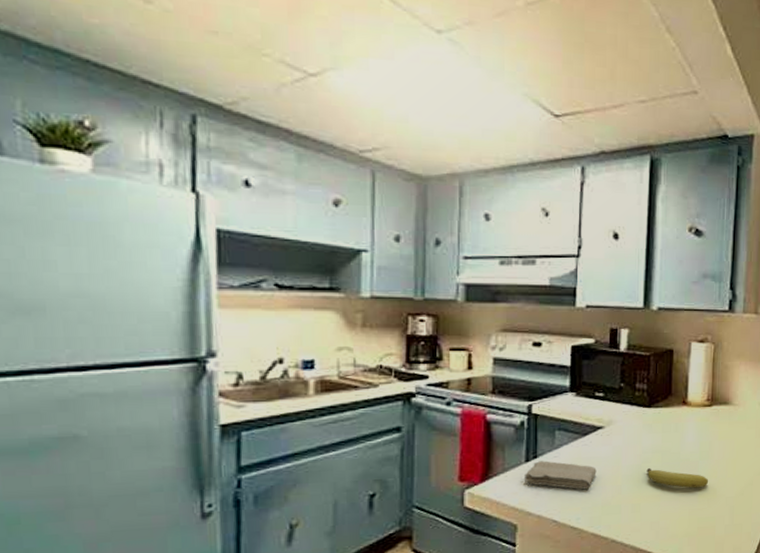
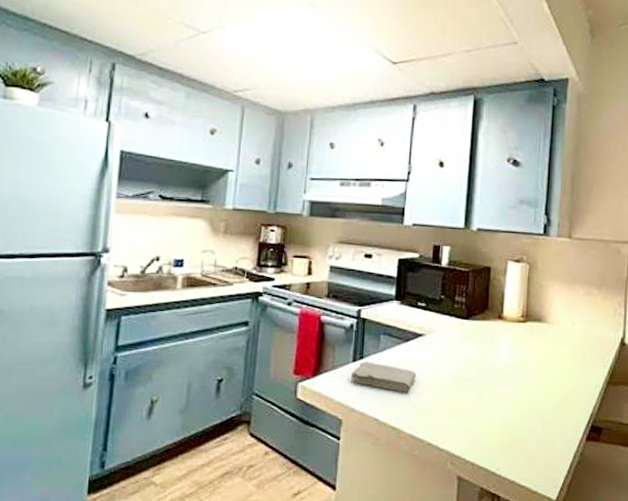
fruit: present [646,468,709,489] -> none [463,377,523,400]

